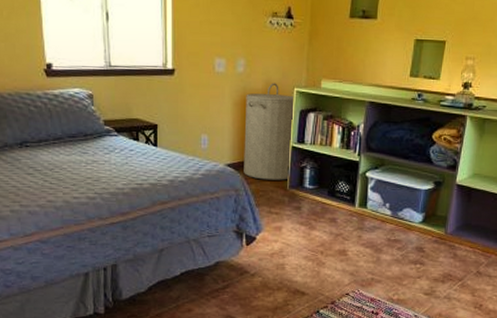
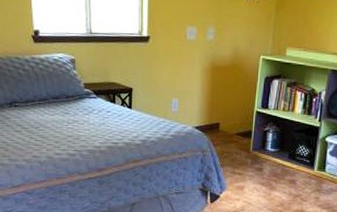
laundry hamper: present [244,83,293,180] -> none [210,50,259,143]

